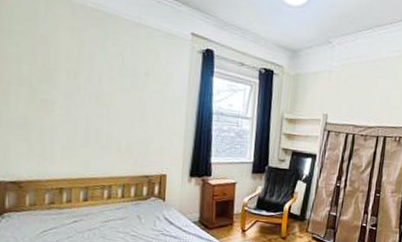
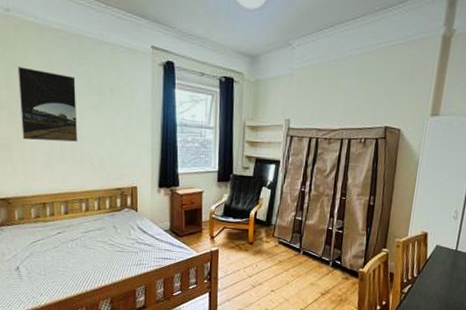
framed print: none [42,42,108,125] -> present [17,67,78,142]

